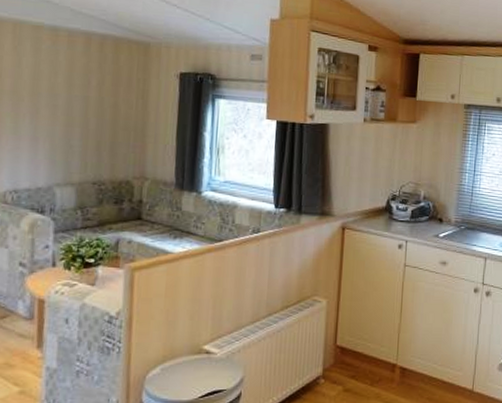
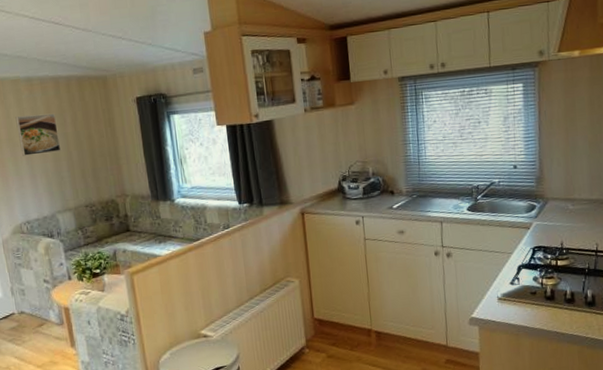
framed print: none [26,66,79,116] -> present [15,113,62,156]

